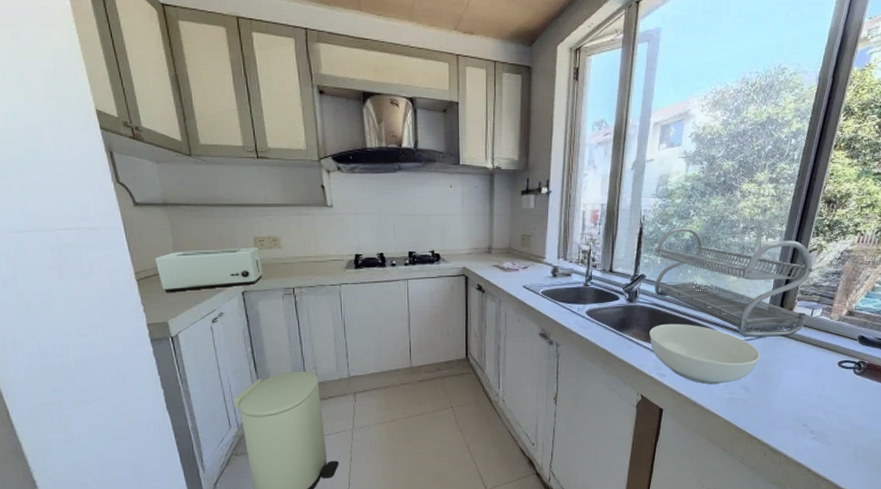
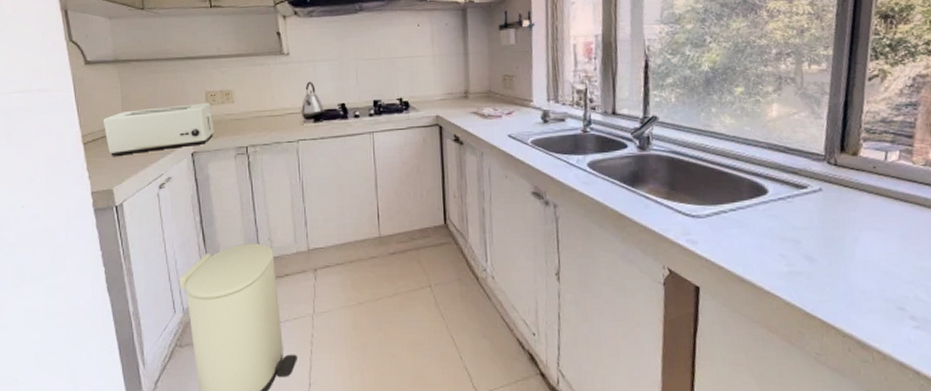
kettle: none [343,232,365,265] -> present [300,81,325,119]
bowl: present [649,323,761,385] -> none [670,175,825,254]
dish rack: present [654,227,815,337] -> none [665,56,882,191]

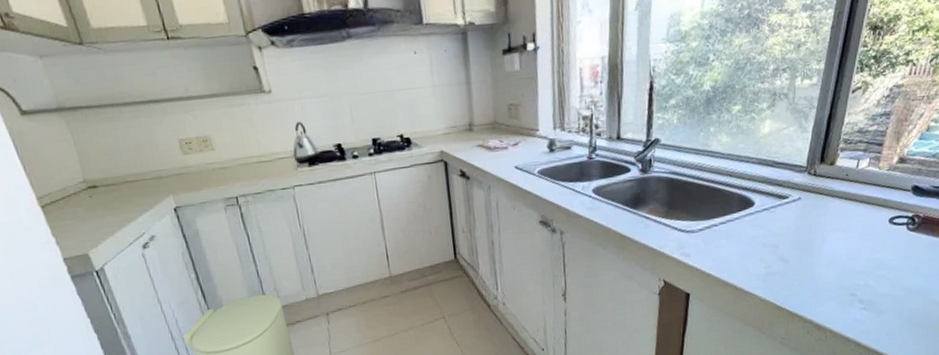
toaster: present [103,103,214,156] -> none [59,152,197,218]

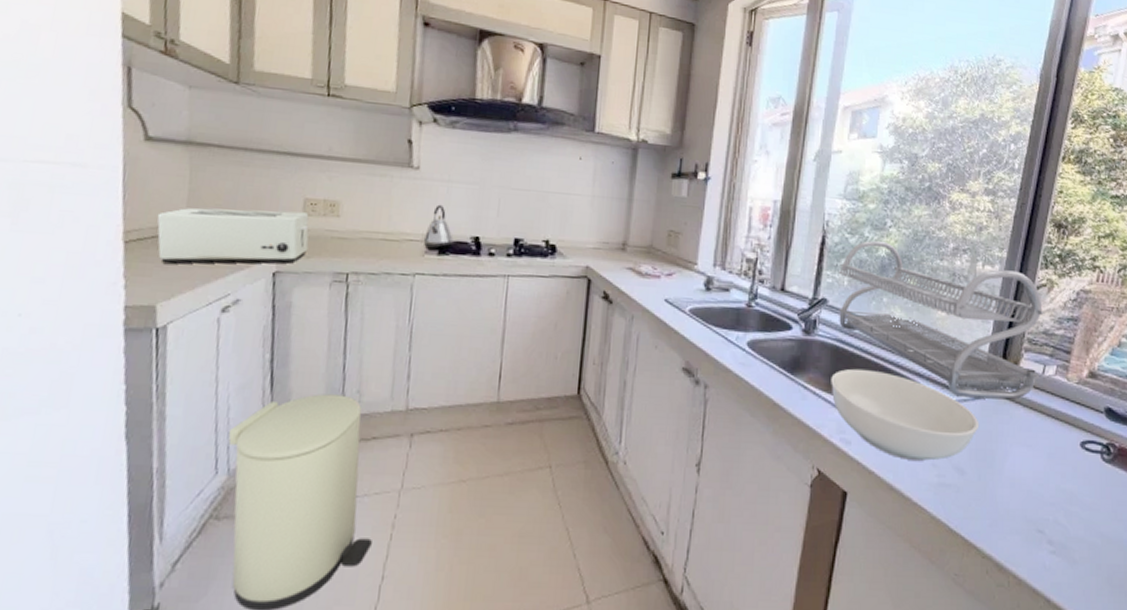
toaster: none [59,152,197,218] -> present [157,208,310,264]
dish rack: none [668,75,860,201] -> present [839,240,1045,400]
bowl: none [669,192,800,260] -> present [831,368,980,462]

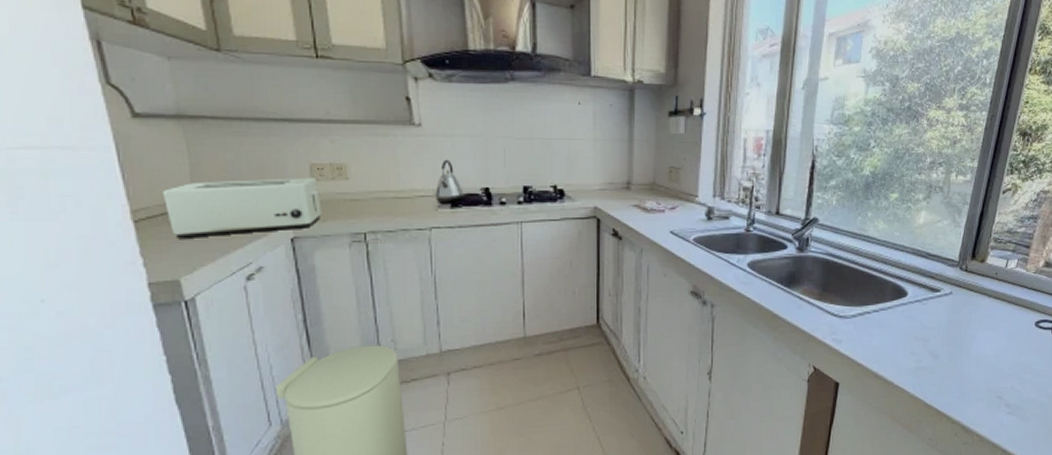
bowl: present [831,368,980,462] -> none [823,277,951,352]
dish rack: present [839,240,1045,400] -> none [828,160,1010,294]

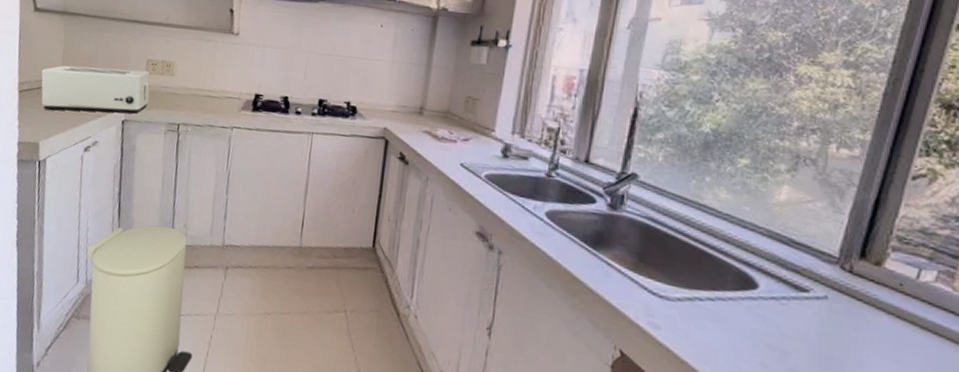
kettle: present [434,159,464,203] -> none [240,66,266,108]

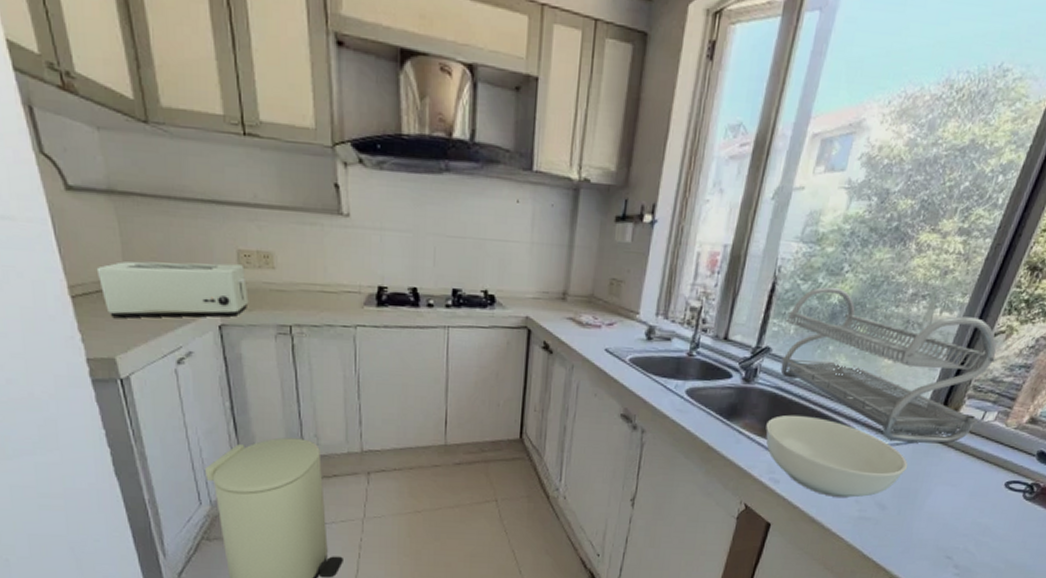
bowl: none [639,249,826,361] -> present [765,414,908,498]
dish rack: none [651,114,924,305] -> present [780,286,998,444]

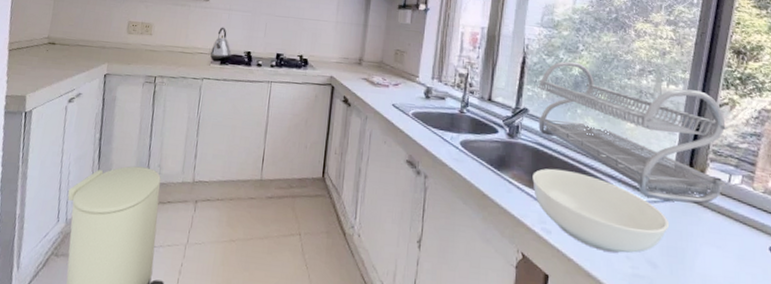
toaster: present [96,261,249,318] -> none [29,27,131,68]
kettle: none [361,254,391,302] -> present [209,27,232,61]

